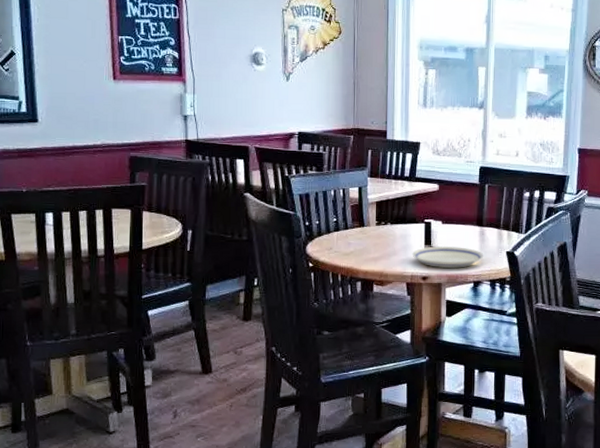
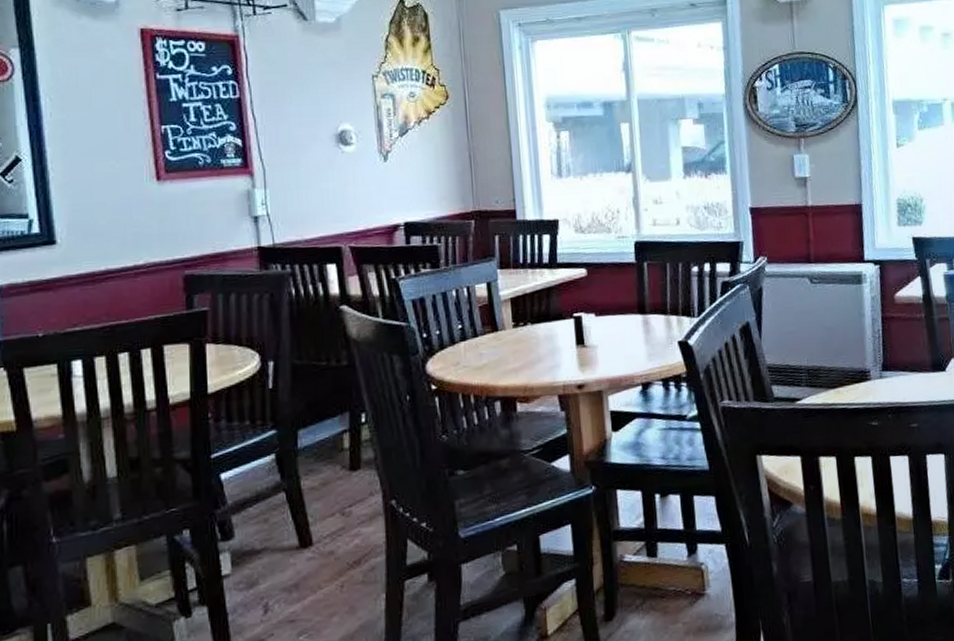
plate: present [412,245,484,269] -> none [561,342,651,372]

